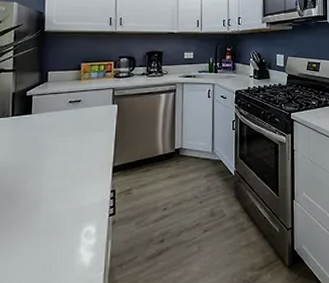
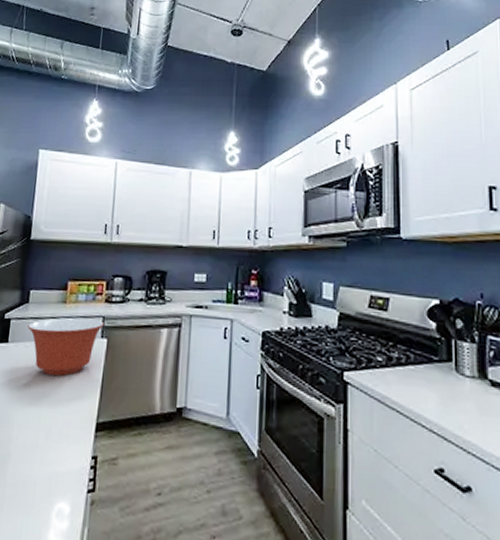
mixing bowl: none [48,90,114,135] -> present [28,317,104,376]

